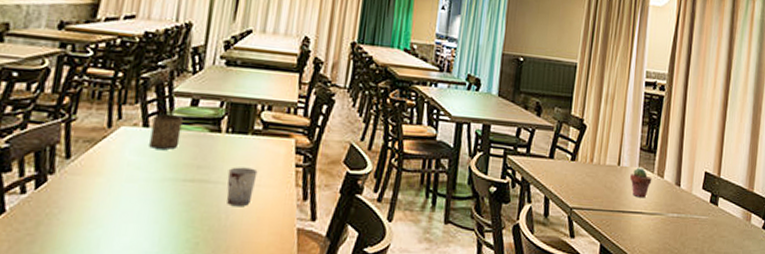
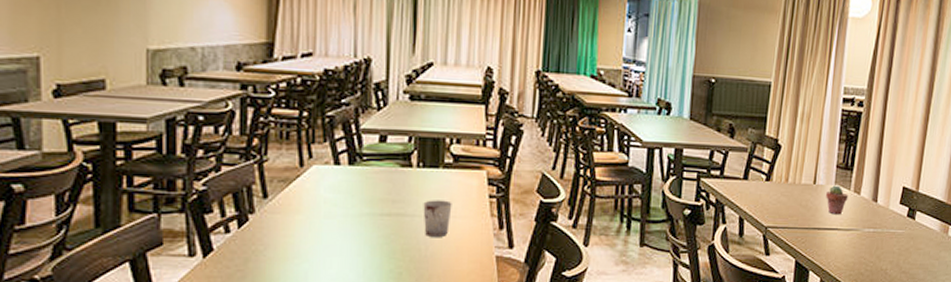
cup: present [149,114,183,150] -> none [343,152,373,186]

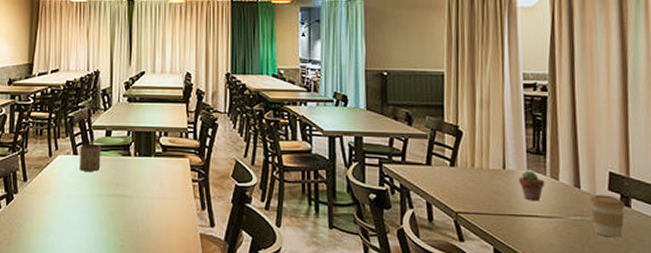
cup: none [343,152,373,186] -> present [80,144,101,172]
cup: present [423,200,452,238] -> none [139,183,163,216]
coffee cup: none [882,208,911,247] -> present [590,195,626,238]

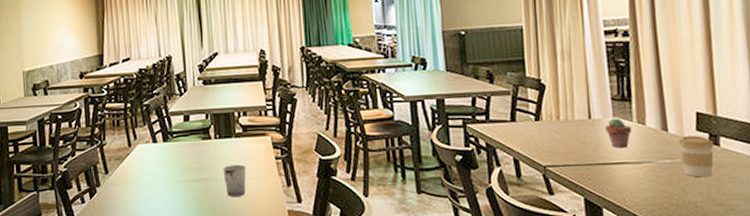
cup: present [80,144,101,172] -> none [159,130,182,159]
cup: none [139,183,163,216] -> present [223,164,247,198]

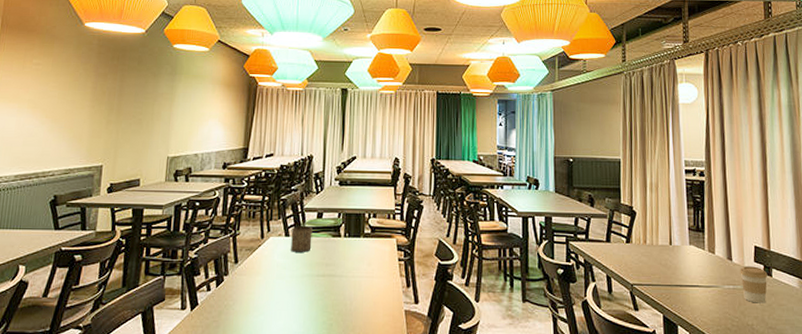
cup: none [159,130,182,159] -> present [291,226,313,252]
cup: present [223,164,247,198] -> none [348,263,370,295]
potted succulent: present [605,118,632,148] -> none [683,246,704,273]

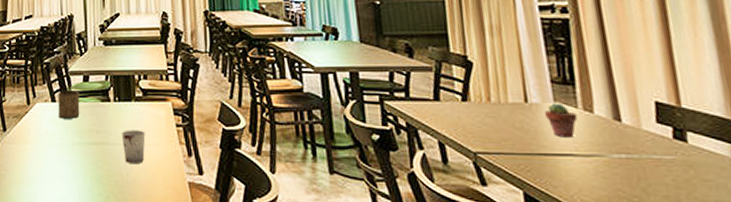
cup: none [348,263,370,295] -> present [121,130,146,165]
potted succulent: none [683,246,704,273] -> present [545,103,578,138]
coffee cup: present [740,266,768,303] -> none [634,128,681,178]

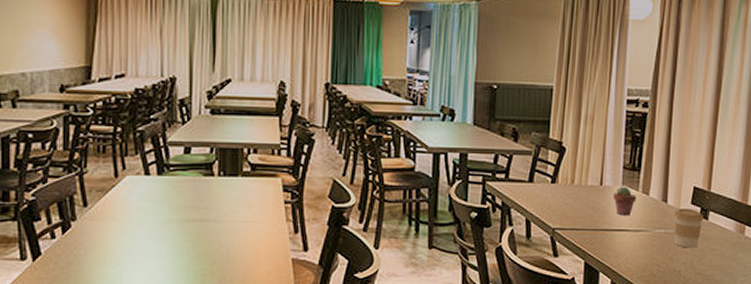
cup: present [58,91,80,119] -> none [153,163,179,194]
cup: present [121,130,146,165] -> none [224,206,251,242]
coffee cup: none [634,128,681,178] -> present [674,208,704,248]

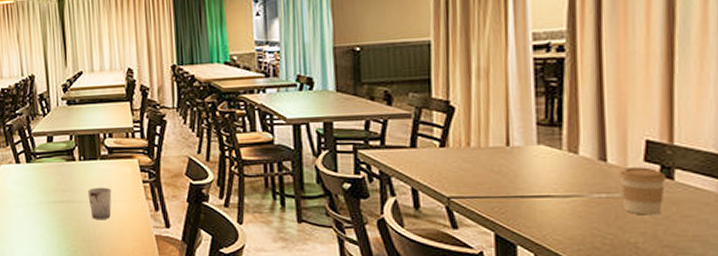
cup: none [224,206,251,242] -> present [87,187,112,220]
potted succulent: present [613,186,637,216] -> none [527,145,561,180]

